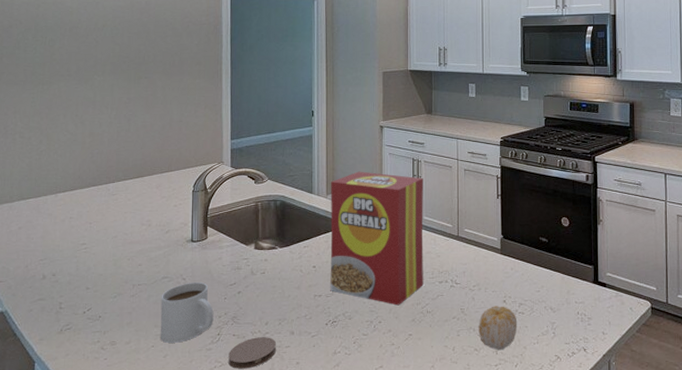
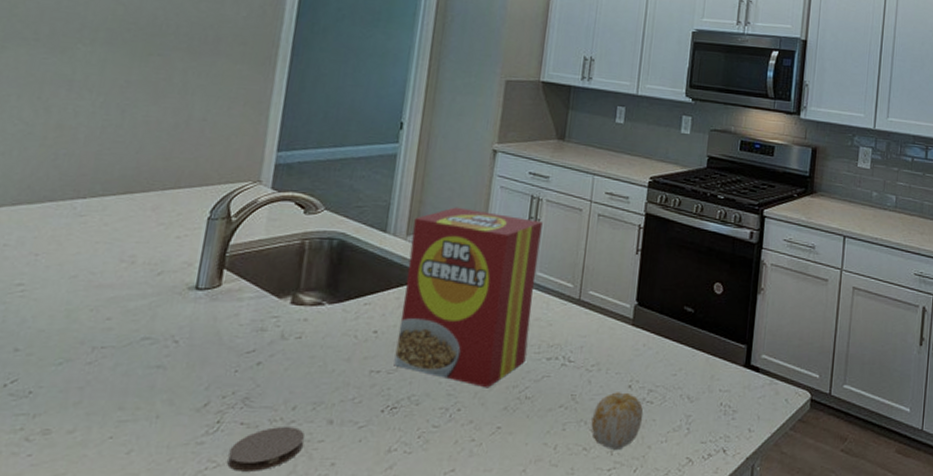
mug: present [160,281,214,343] -> none [125,346,216,433]

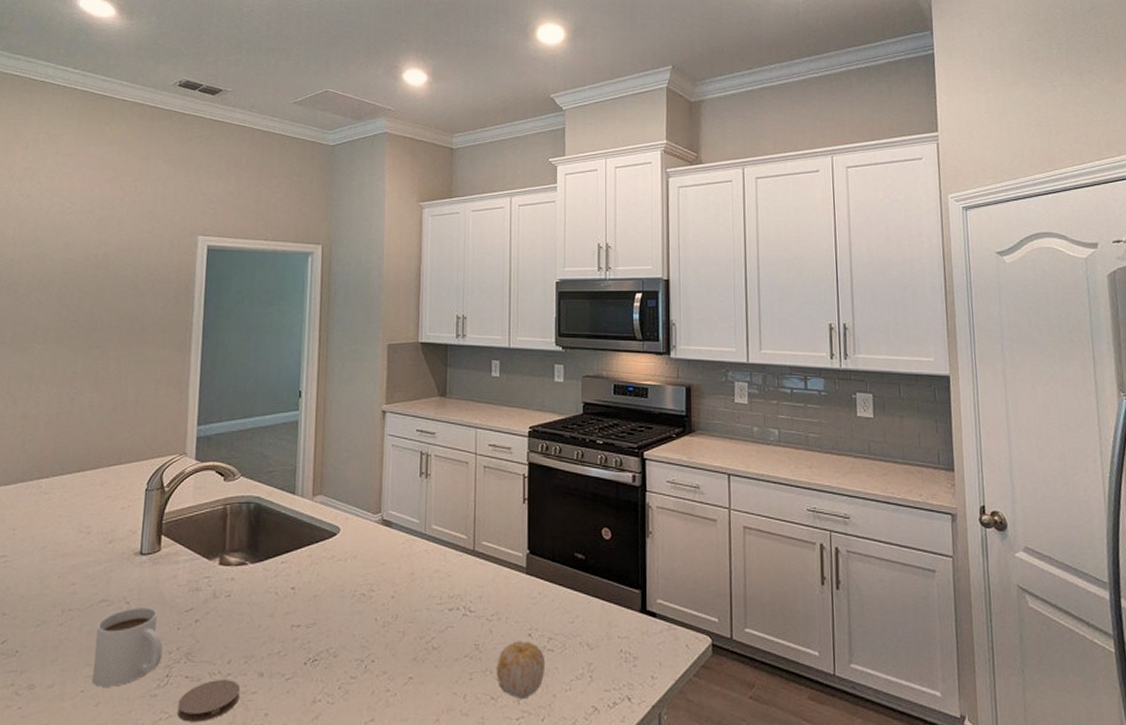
mug: none [125,346,216,433] -> present [92,606,163,687]
cereal box: present [394,207,543,388] -> none [311,467,433,640]

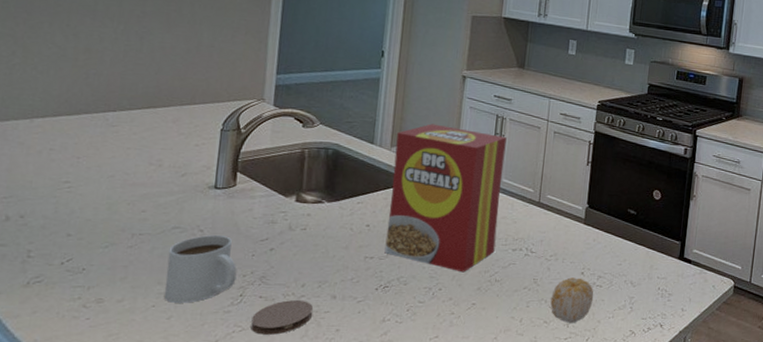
cereal box: none [311,467,433,640] -> present [384,124,507,273]

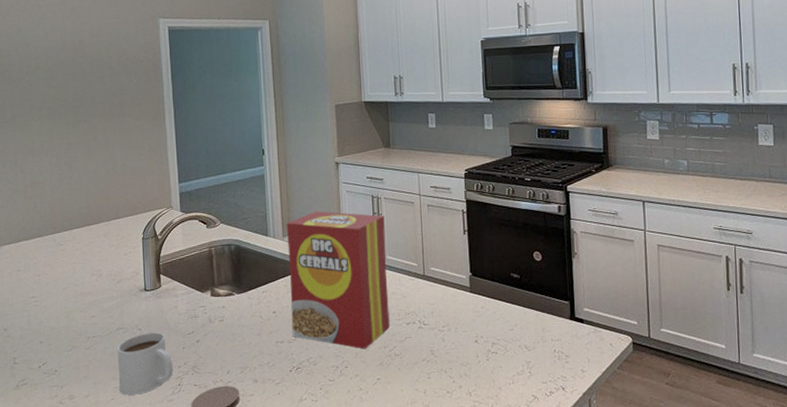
fruit: present [550,277,594,324] -> none [450,346,491,393]

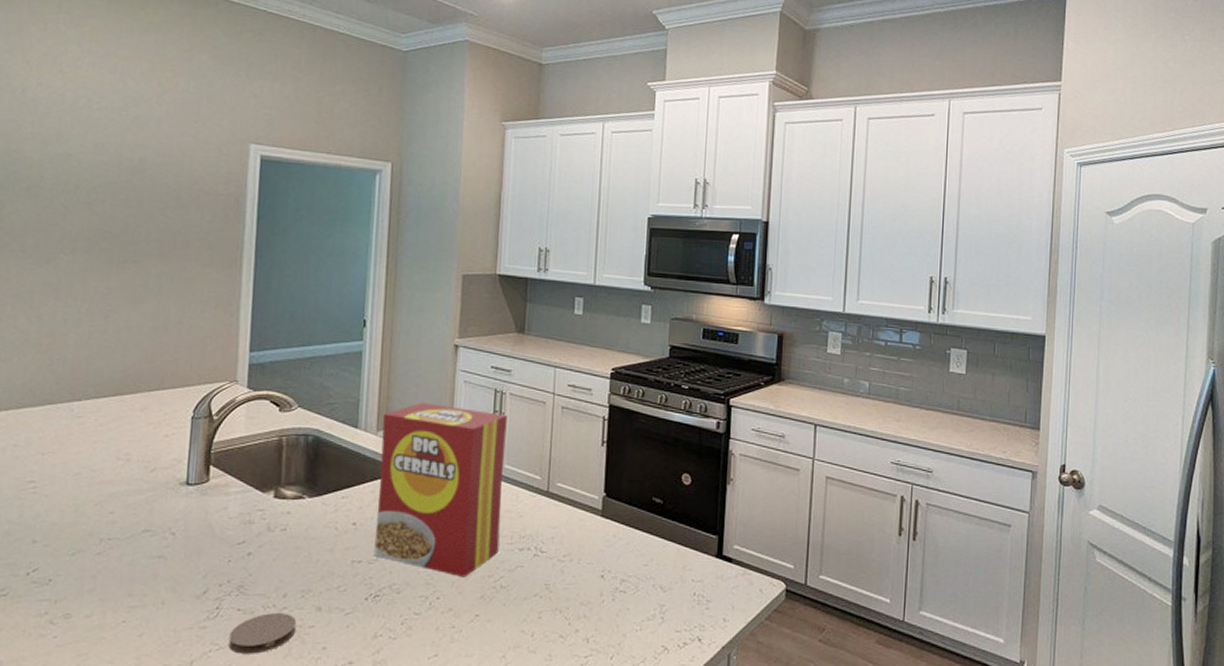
mug: present [117,331,173,395] -> none [135,537,213,618]

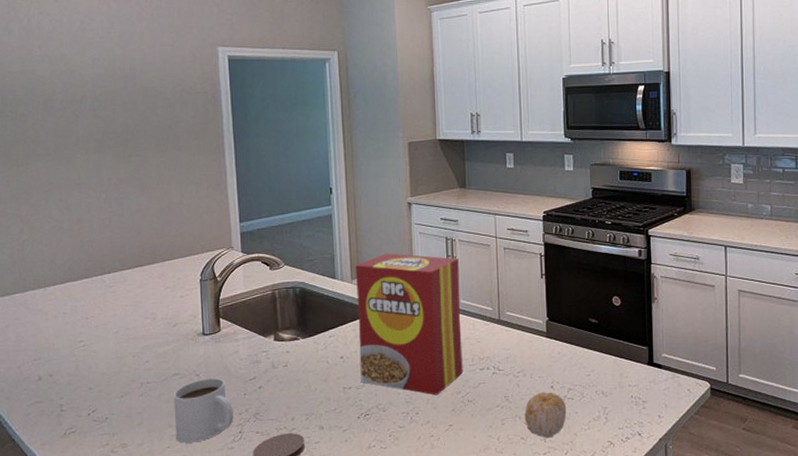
mug: none [135,537,213,618] -> present [173,377,234,443]
fruit: none [566,582,617,639] -> present [524,392,567,439]

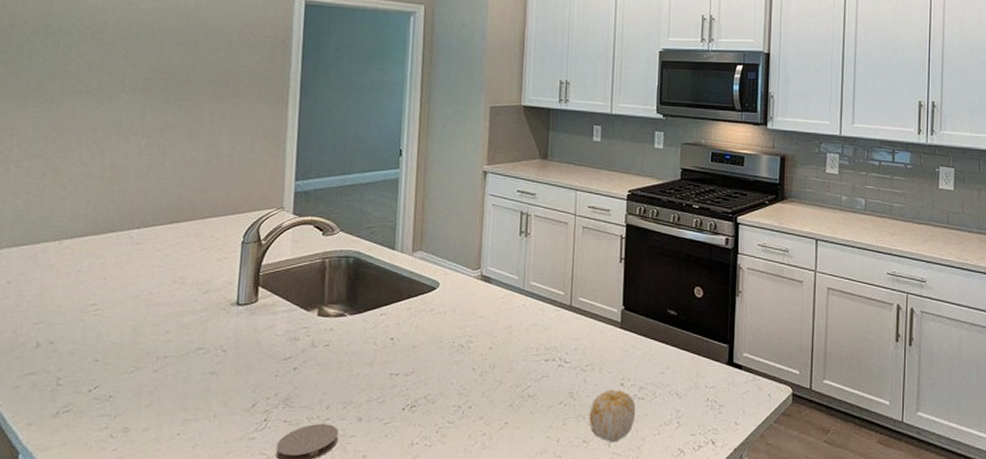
mug: present [173,377,234,443] -> none [189,354,261,430]
cereal box: present [356,253,463,396] -> none [410,225,533,388]

